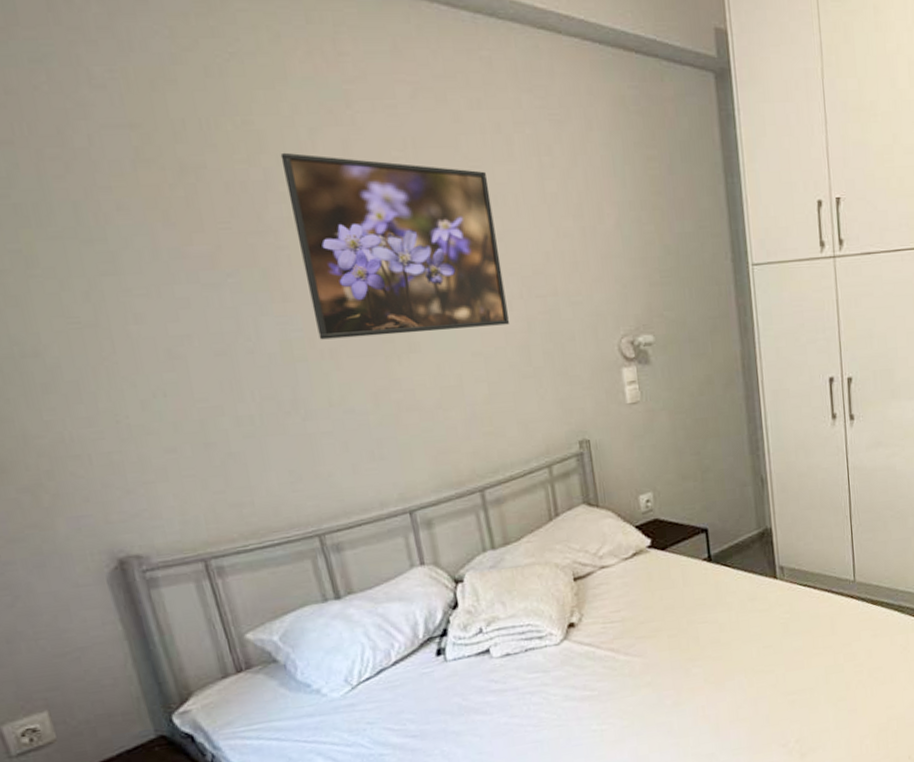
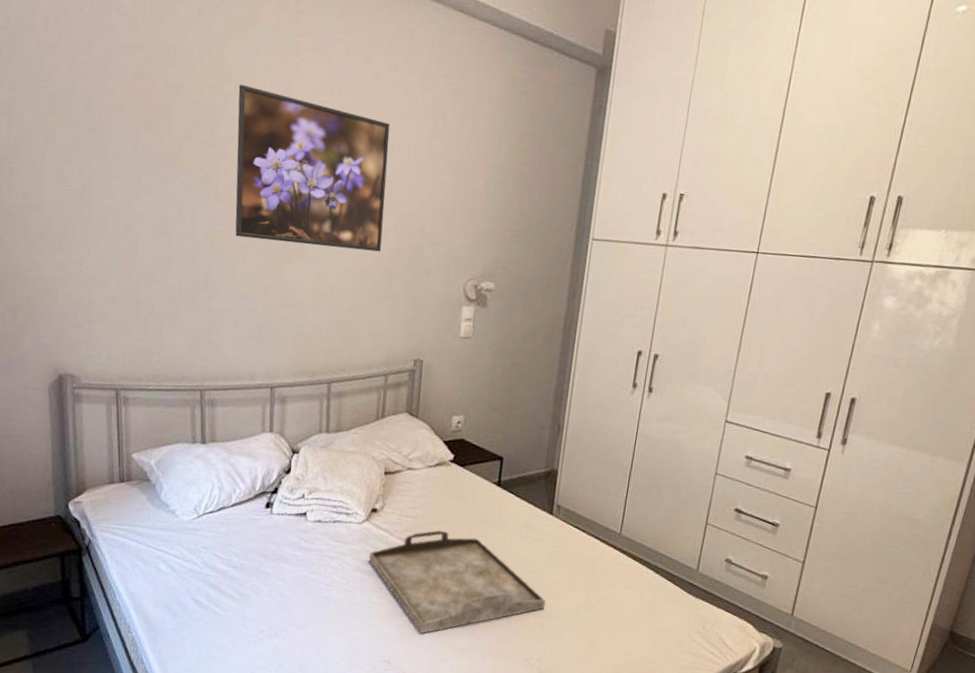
serving tray: none [576,626,792,751] -> present [369,529,546,634]

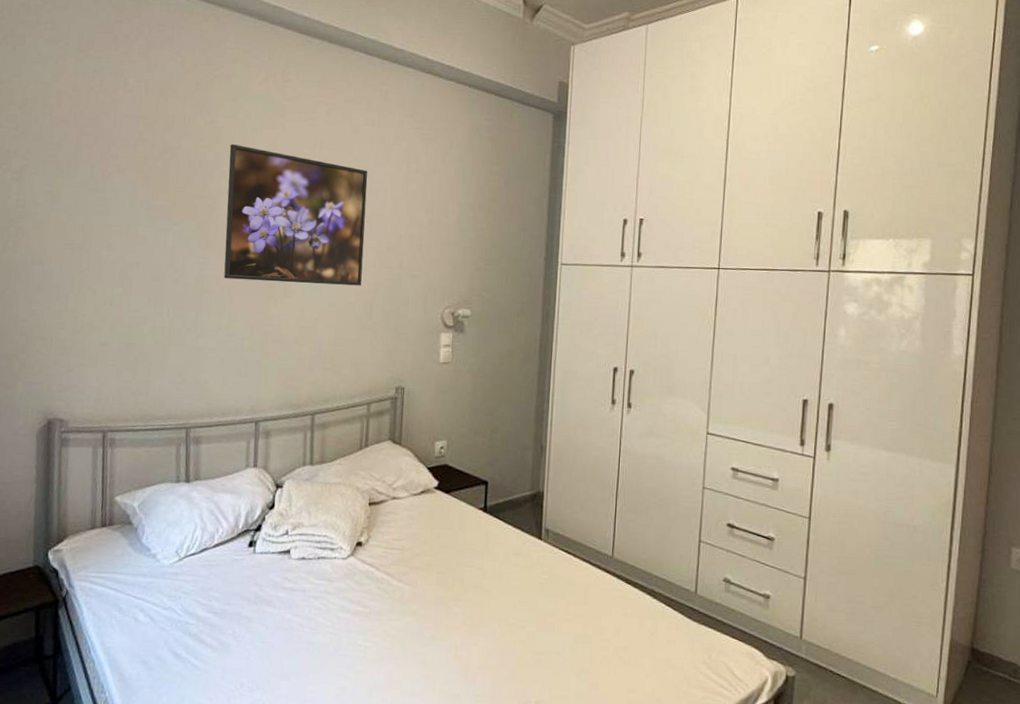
serving tray: present [369,529,546,634] -> none [354,561,541,679]

